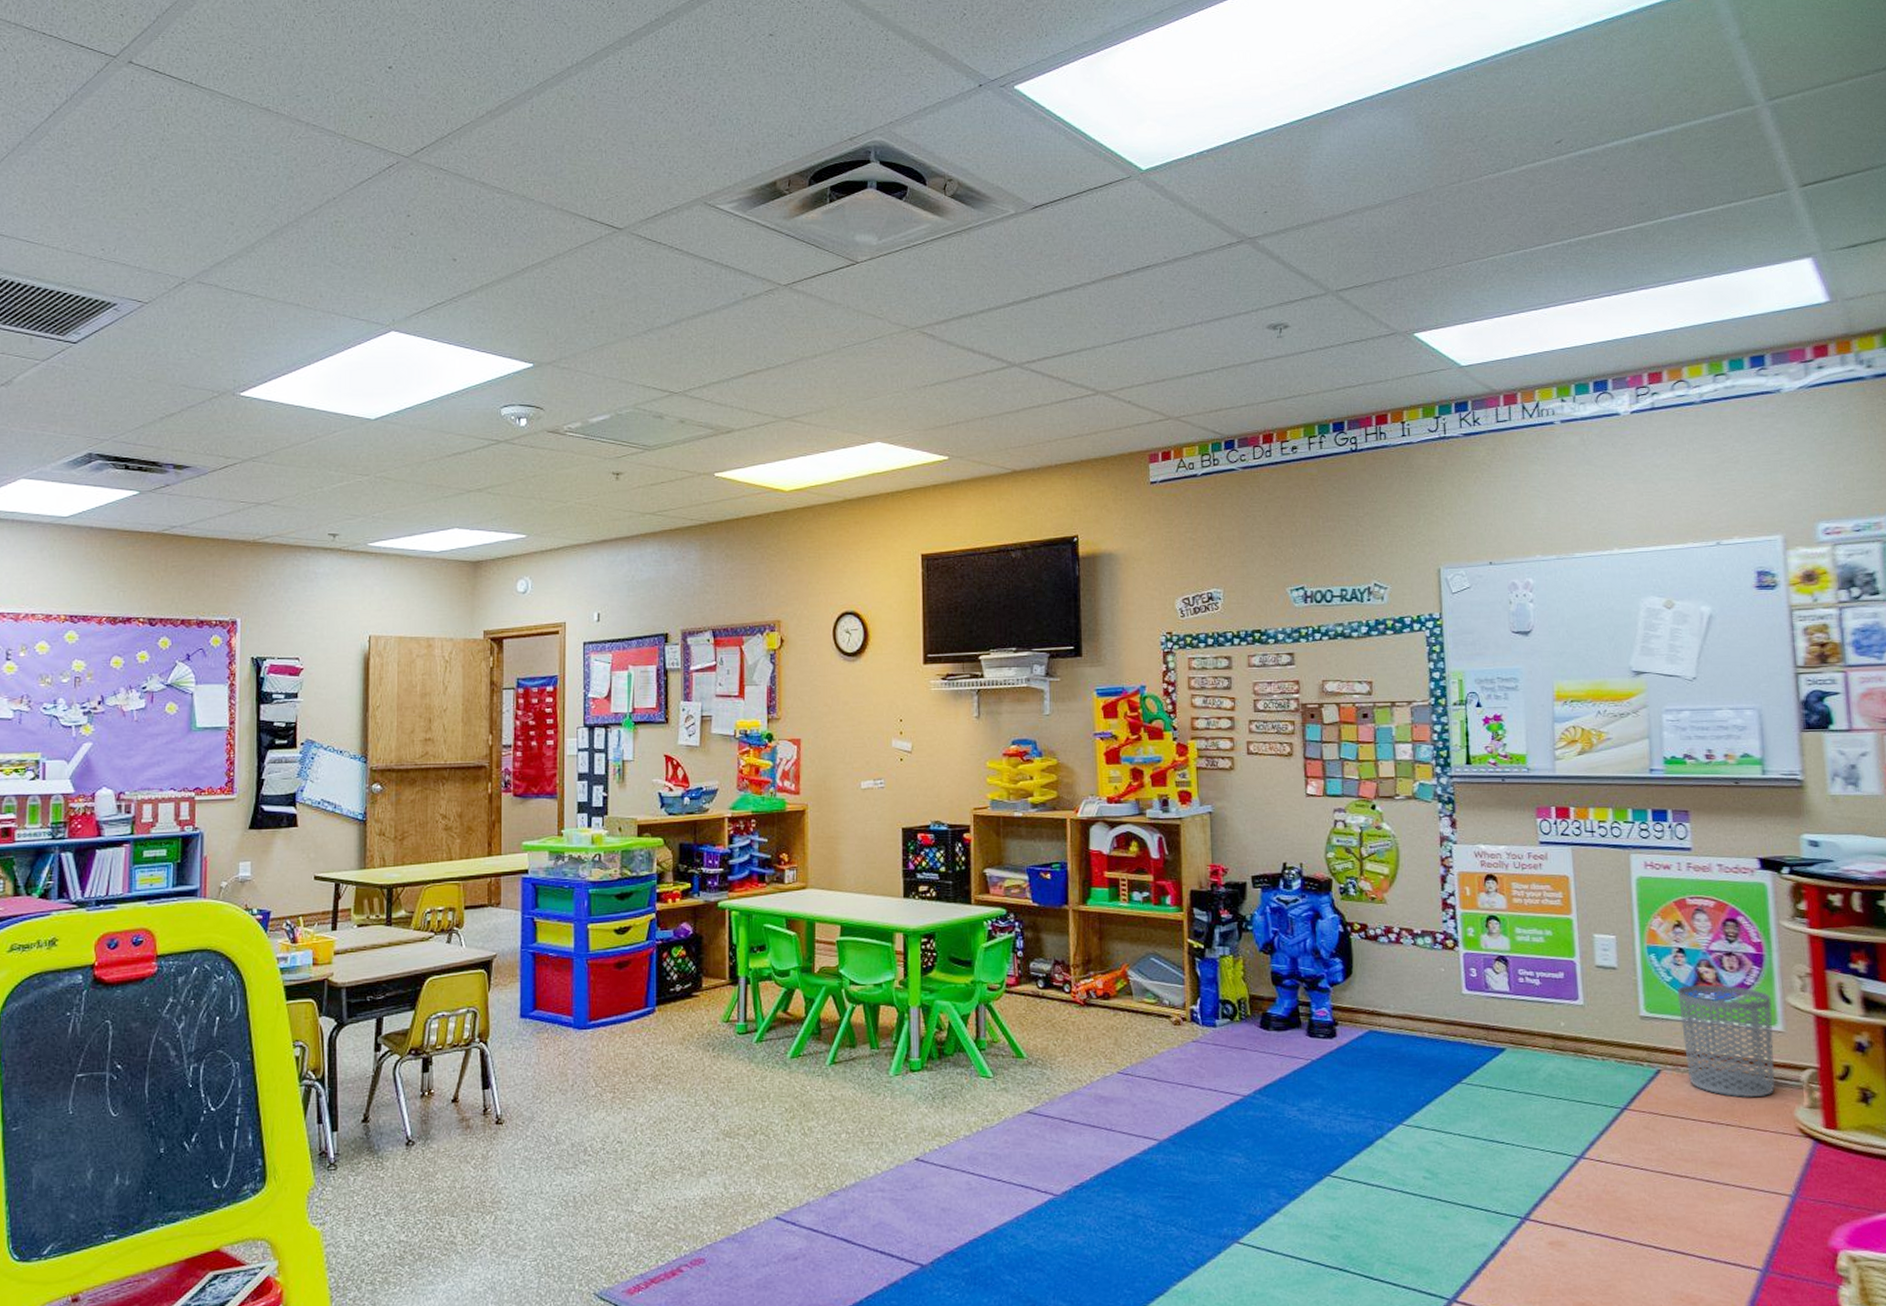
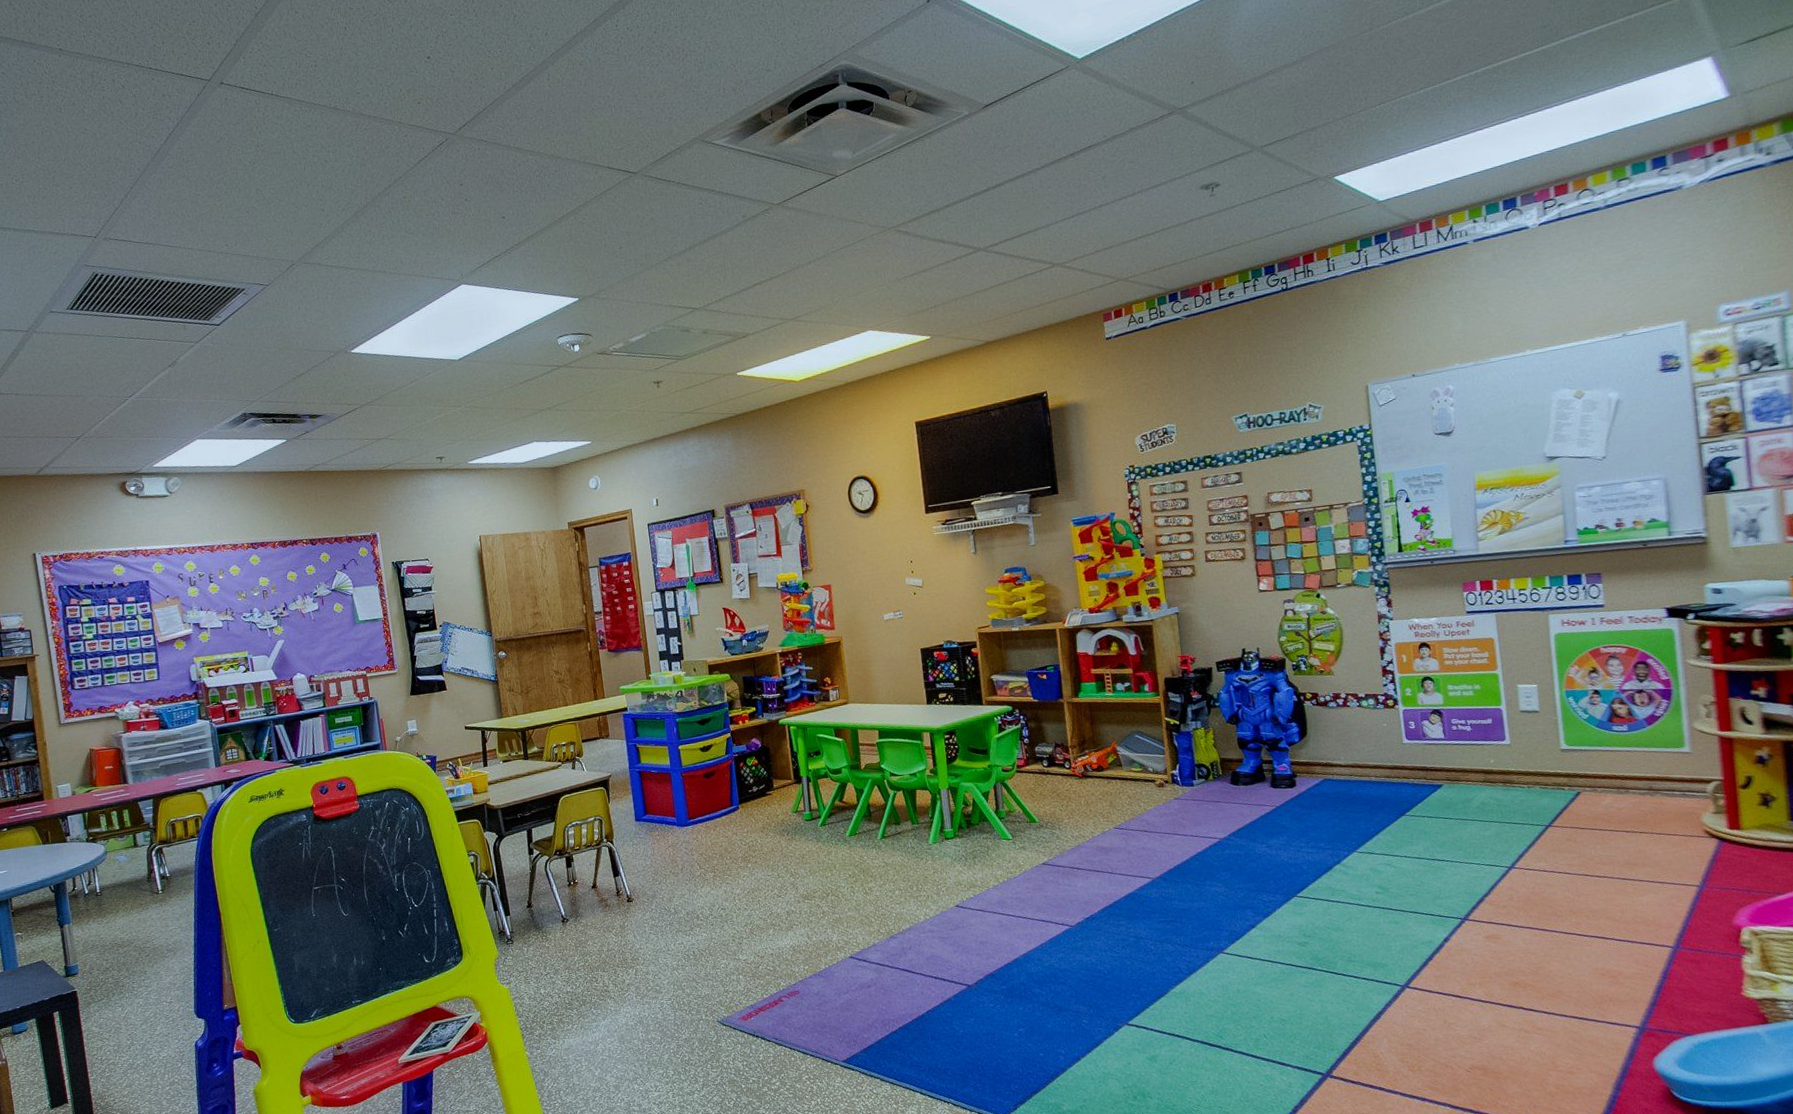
waste bin: present [1677,984,1775,1098] -> none [1594,717,1683,810]

